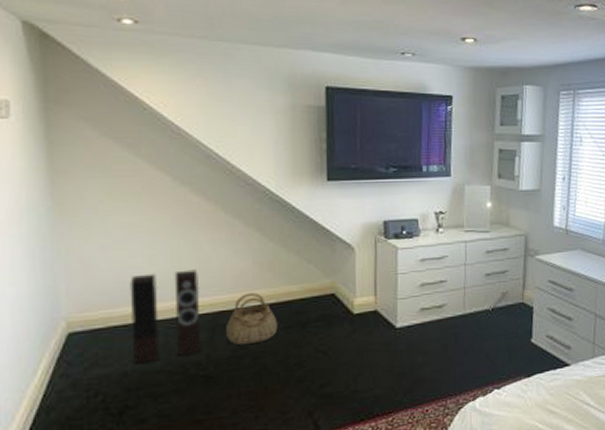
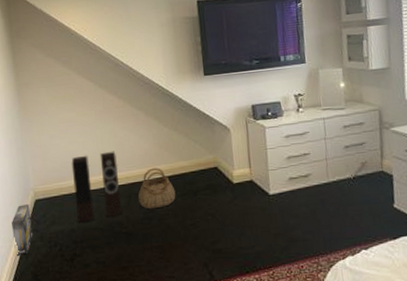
box: none [26,339,61,411] -> present [12,204,33,256]

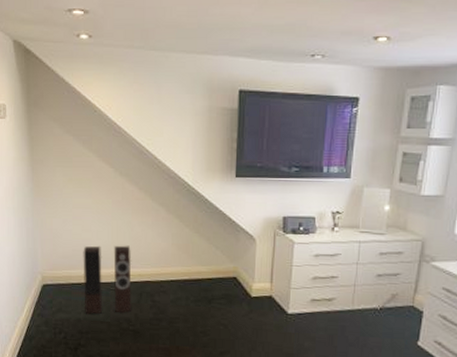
box: present [12,204,33,256] -> none [17,287,38,337]
basket: present [138,167,176,210] -> none [150,269,189,311]

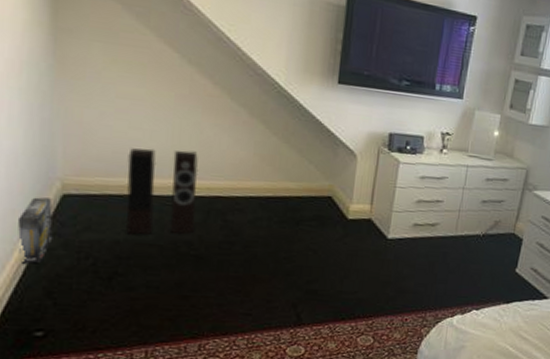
box: none [17,287,38,337] -> present [18,197,53,264]

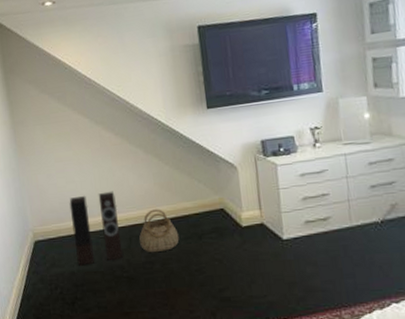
box: present [18,197,53,264] -> none [12,245,34,297]
basket: none [220,182,273,233] -> present [139,209,179,253]

